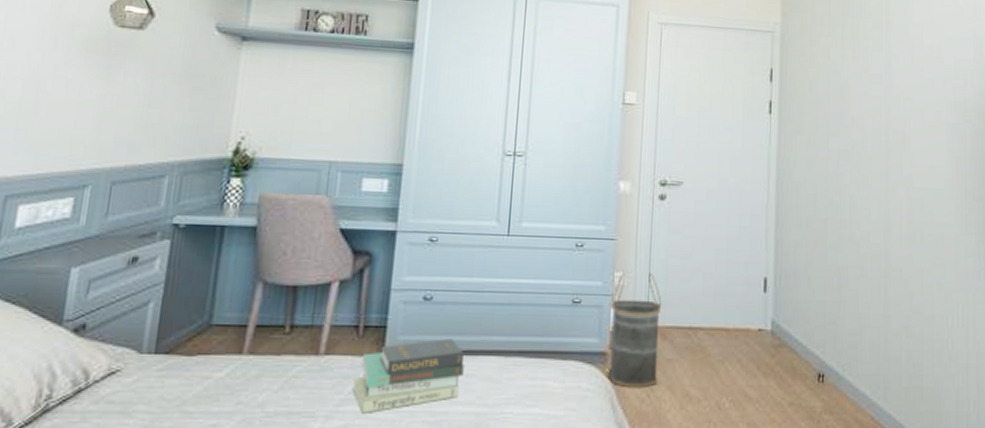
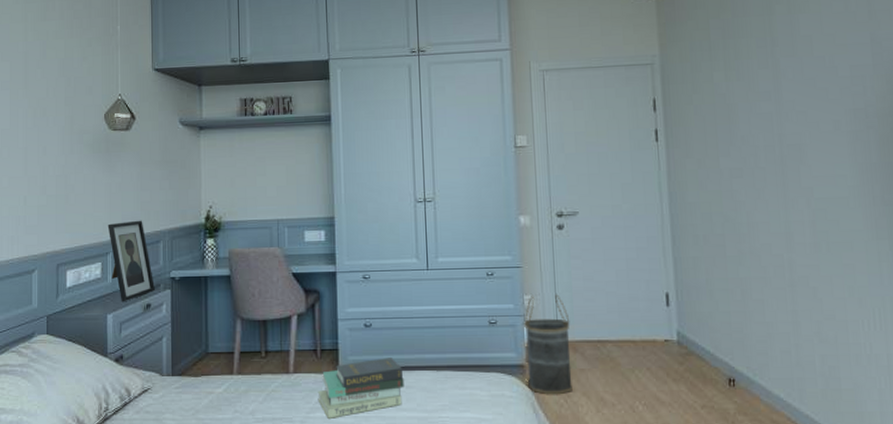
picture frame: none [86,146,149,253] -> present [107,220,155,302]

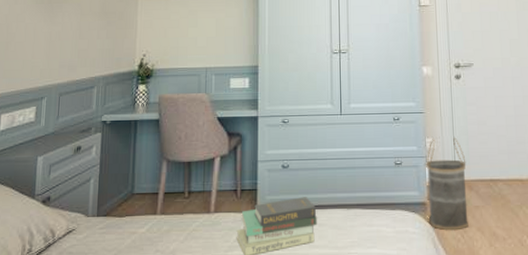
picture frame: present [107,220,155,302] -> none [44,67,86,145]

